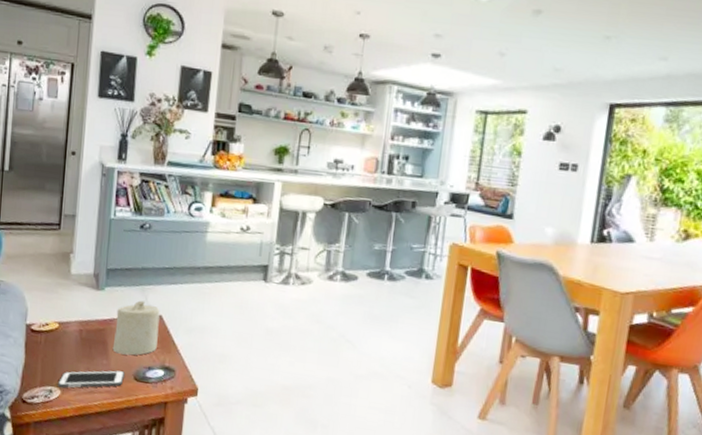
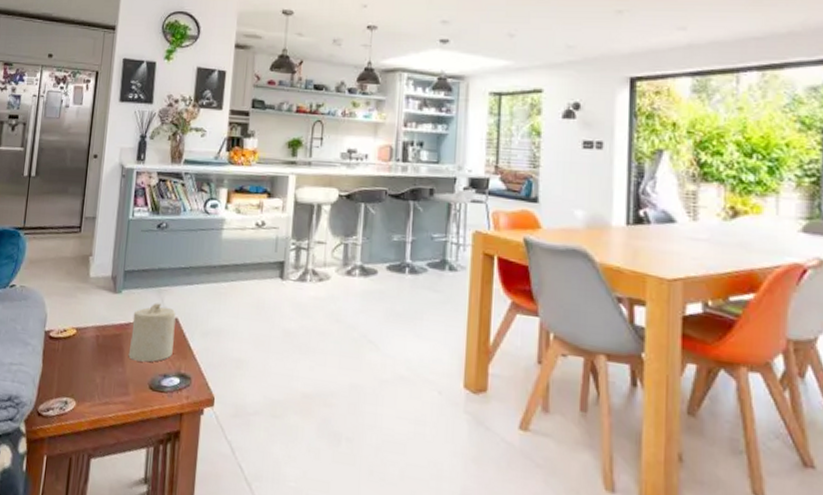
cell phone: present [57,370,125,388] -> none [72,378,140,399]

